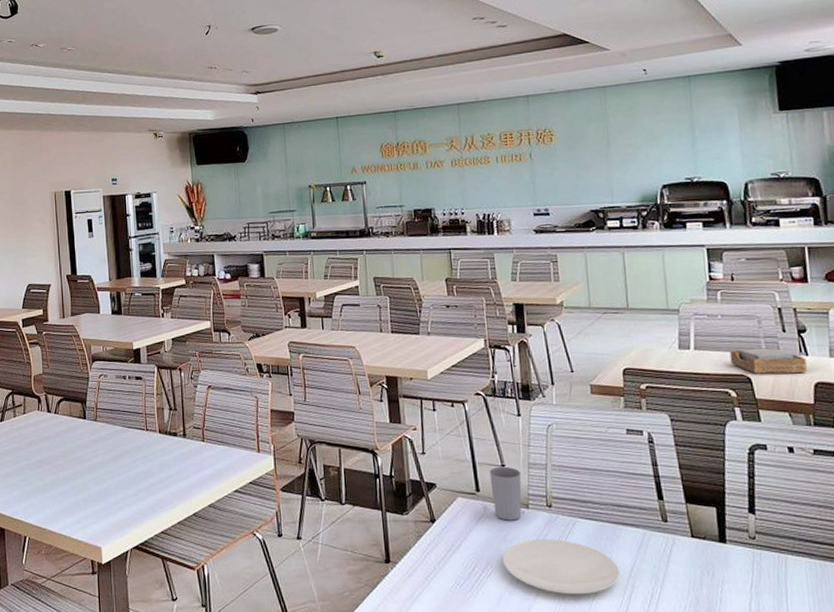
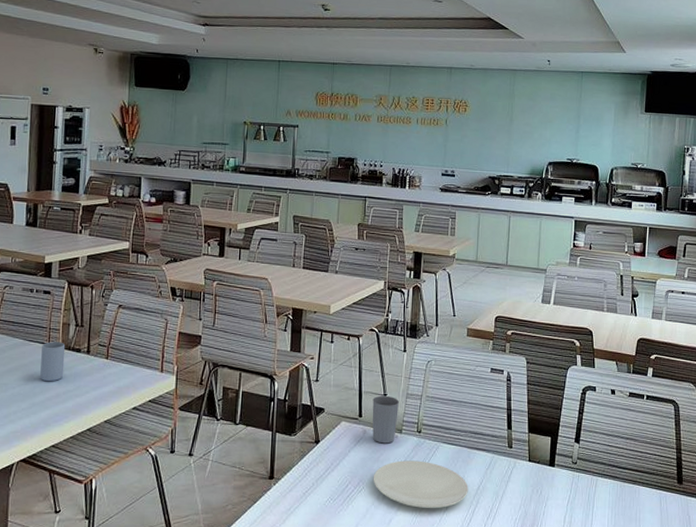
cup: none [140,427,164,468] -> present [40,342,66,382]
napkin holder: present [729,348,807,374] -> none [579,307,634,330]

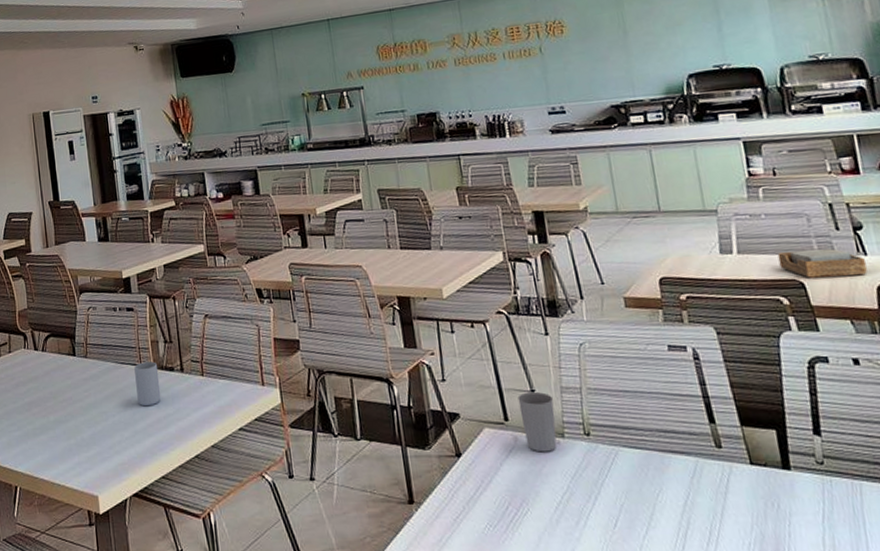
plate: present [373,460,468,509] -> none [538,471,673,534]
napkin holder: none [579,307,634,330] -> present [777,248,868,278]

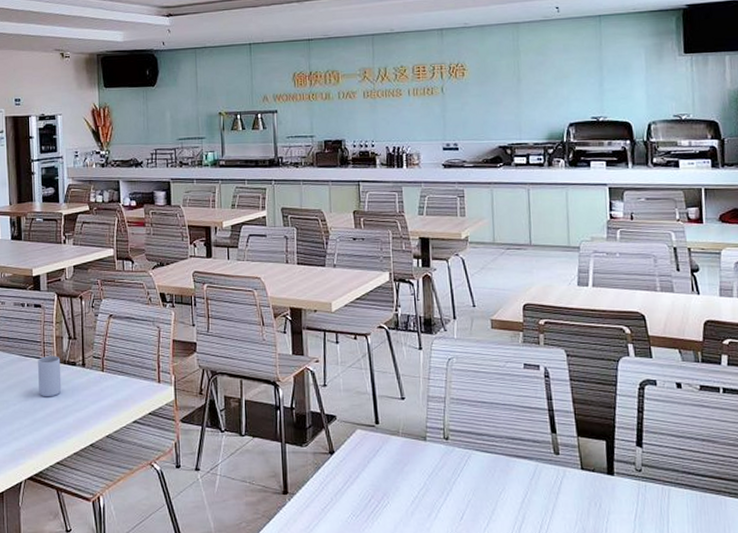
cup: present [517,391,557,453] -> none [389,399,420,453]
napkin holder: present [777,248,868,278] -> none [626,286,698,312]

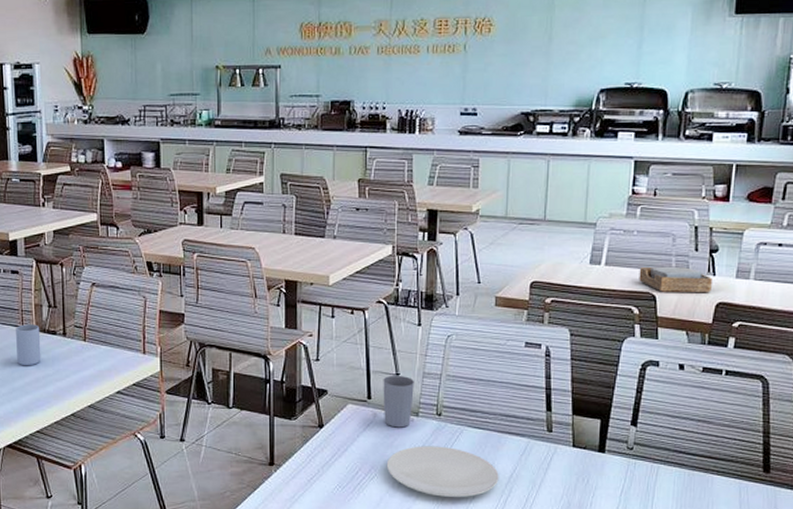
cup: none [389,399,420,453] -> present [383,375,414,428]
plate: none [398,471,511,526] -> present [386,446,499,498]
napkin holder: none [626,286,698,312] -> present [639,266,712,293]

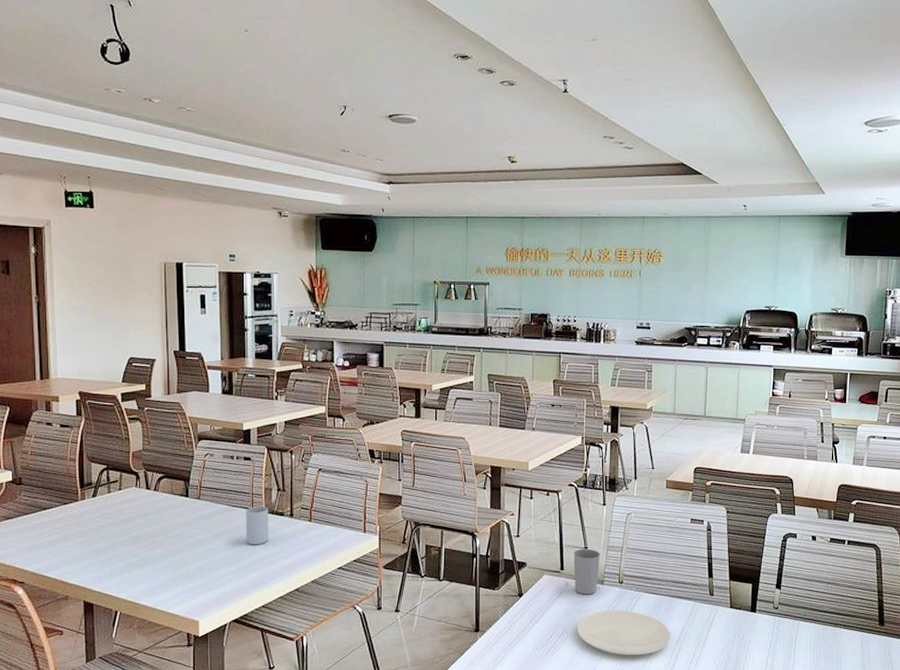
napkin holder: present [639,266,712,293] -> none [779,455,835,477]

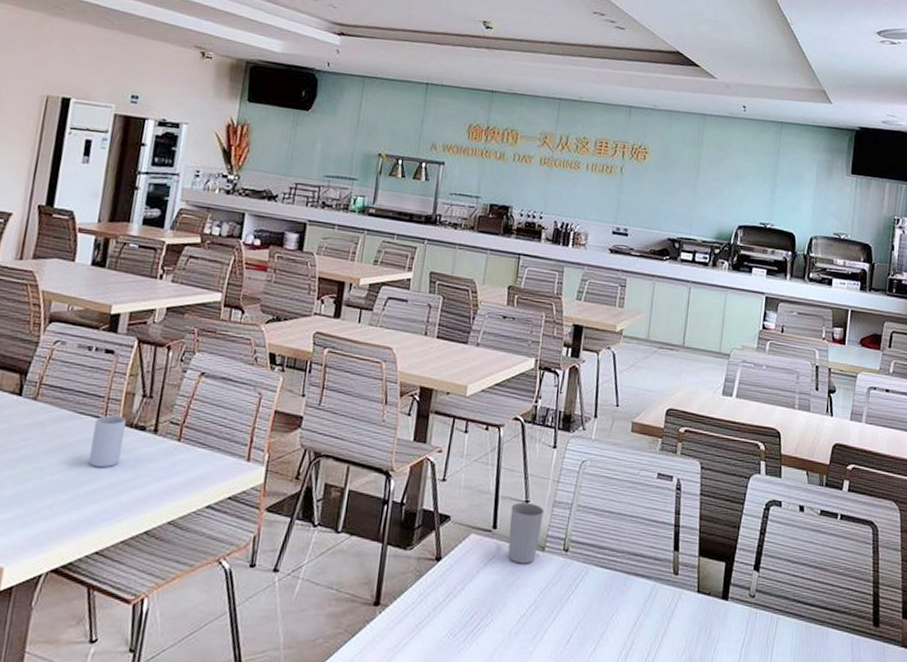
plate: present [576,610,671,656] -> none [504,586,622,651]

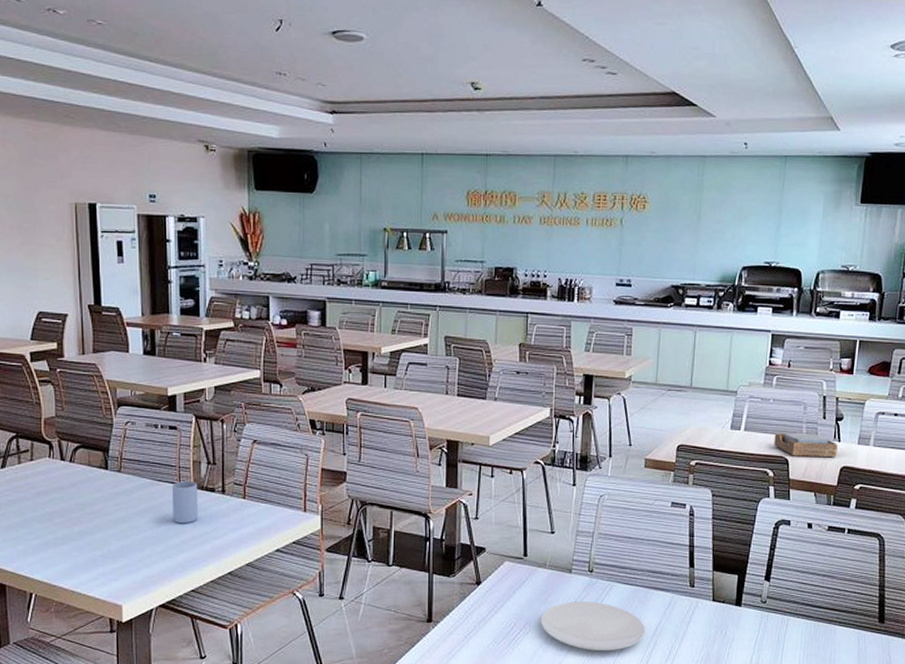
plate: none [504,586,622,651] -> present [540,601,645,651]
cup: present [507,502,544,564] -> none [538,533,568,584]
napkin holder: none [766,403,830,434] -> present [774,432,837,458]

